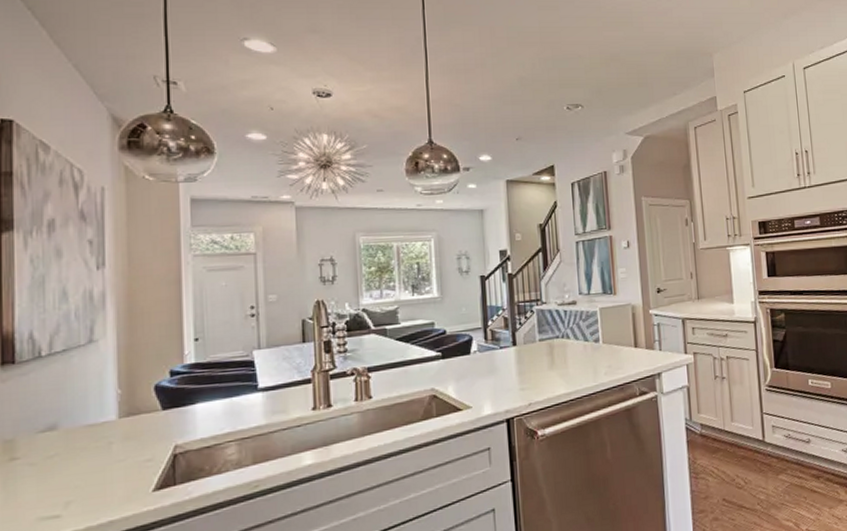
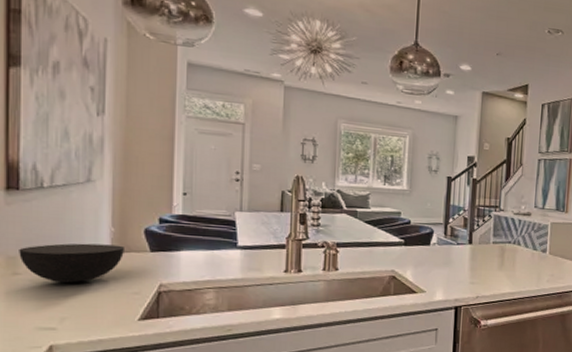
bowl: none [16,408,133,462] -> present [19,243,124,283]

